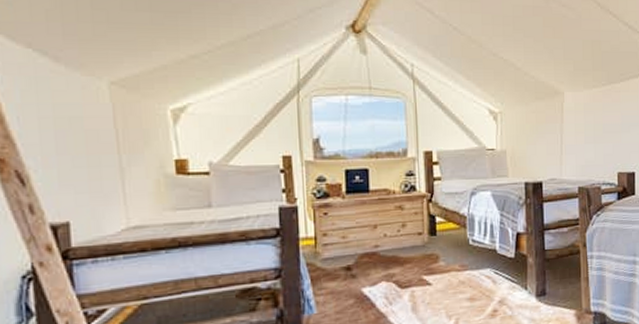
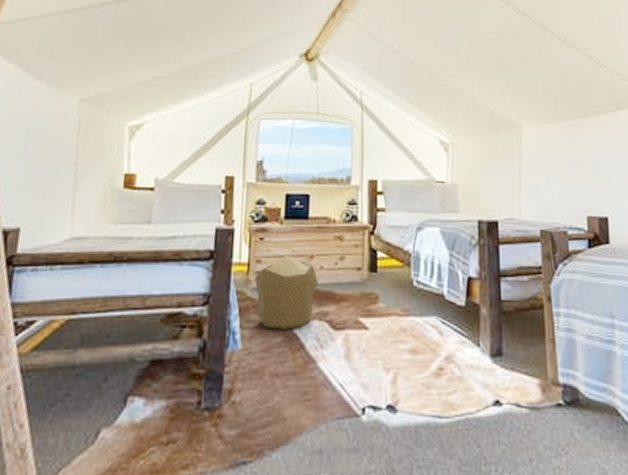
pouf: none [323,226,383,294] -> present [254,254,318,330]

